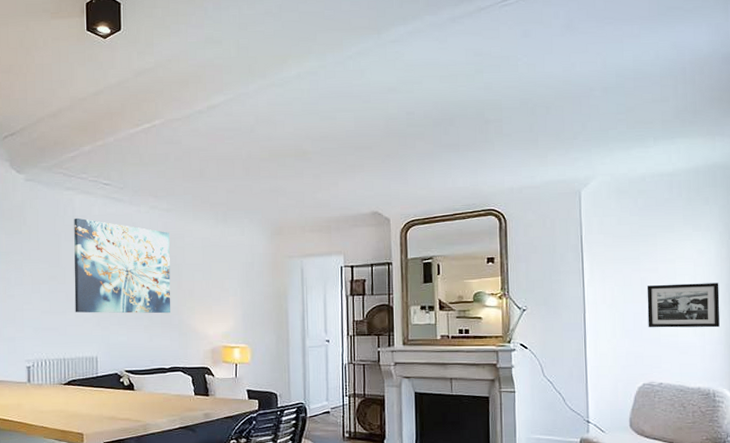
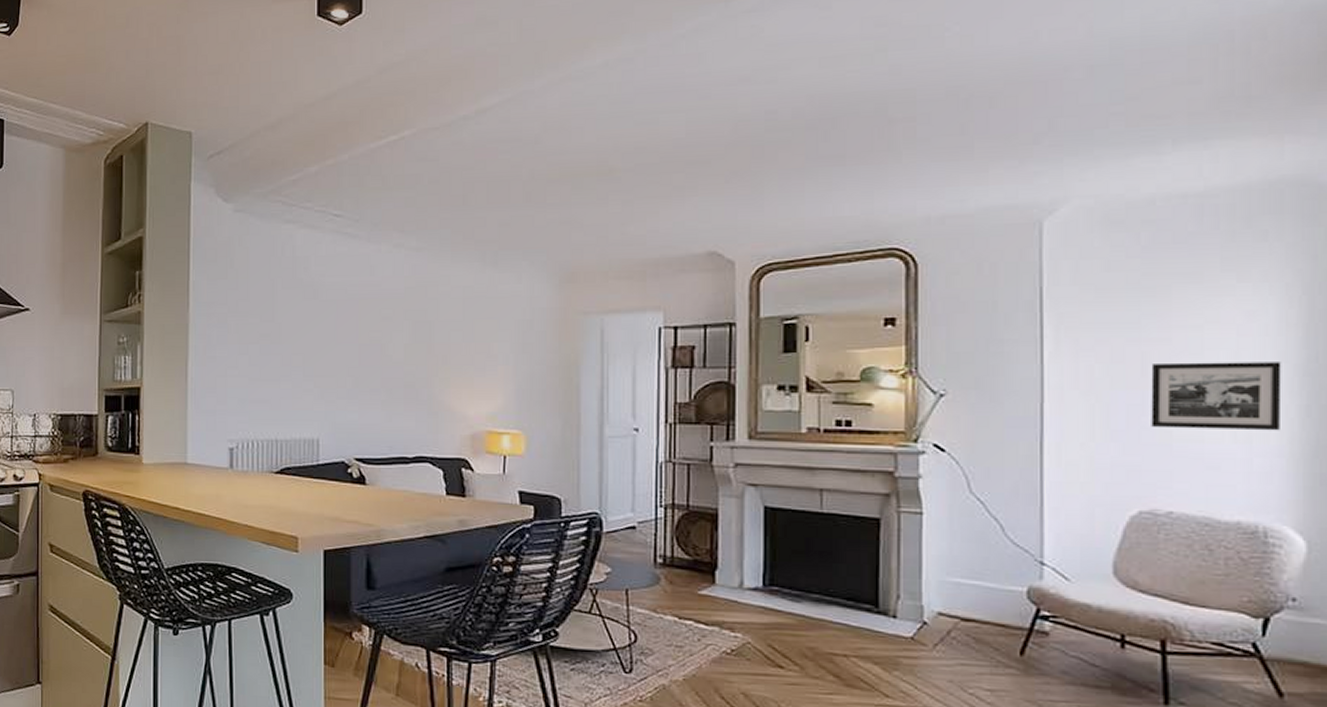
wall art: present [74,218,171,314] -> none [292,259,419,386]

